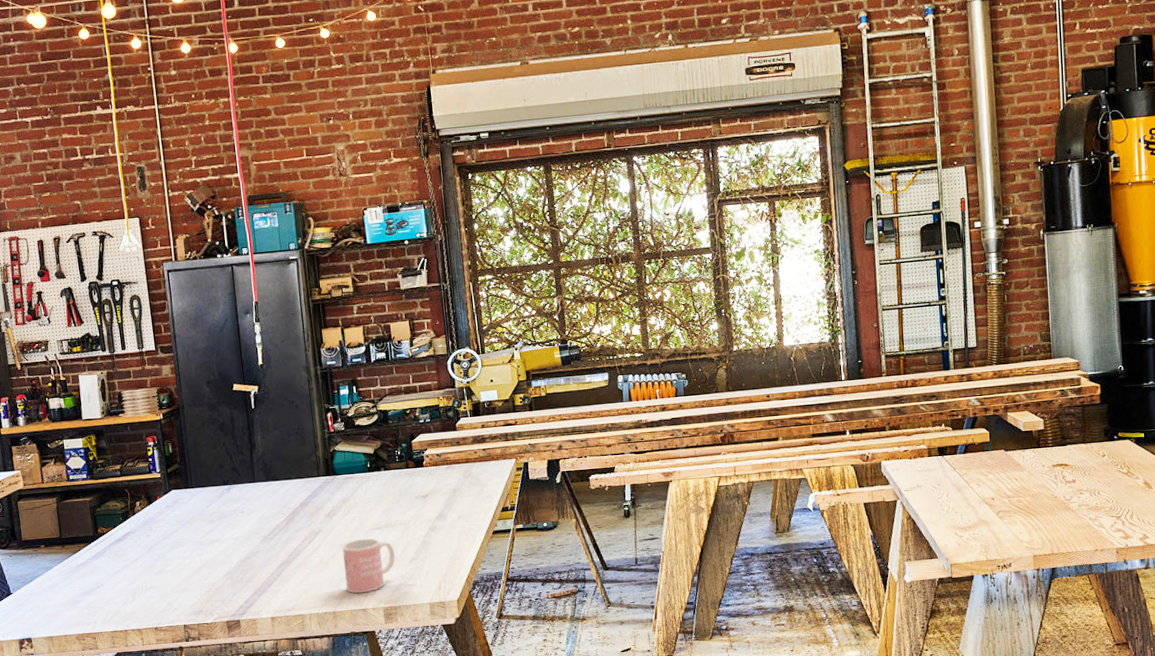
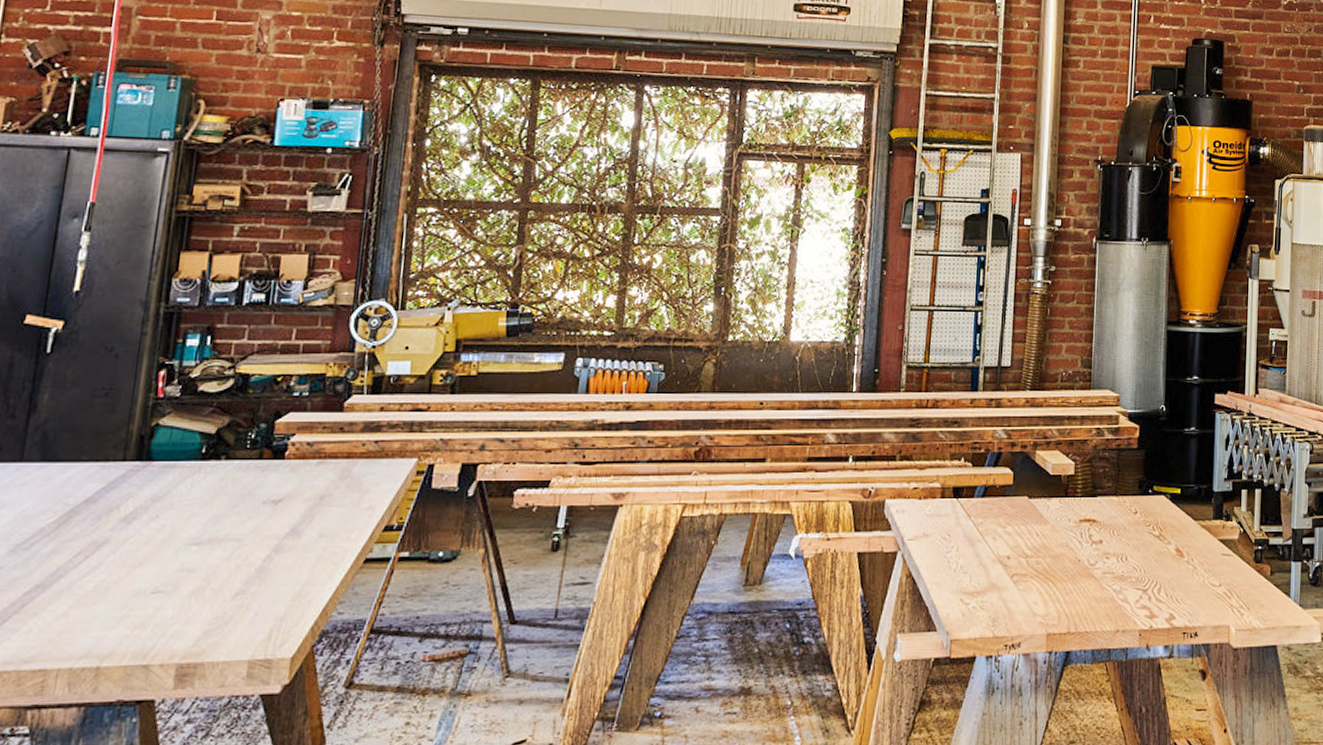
mug: present [342,538,396,594] -> none [125,557,215,641]

